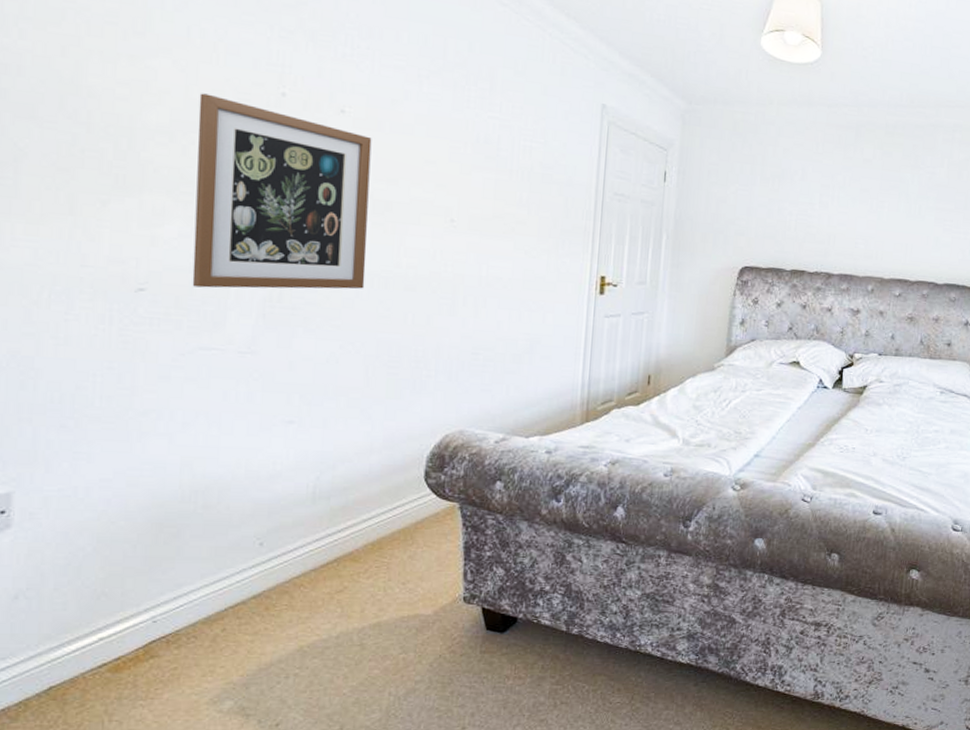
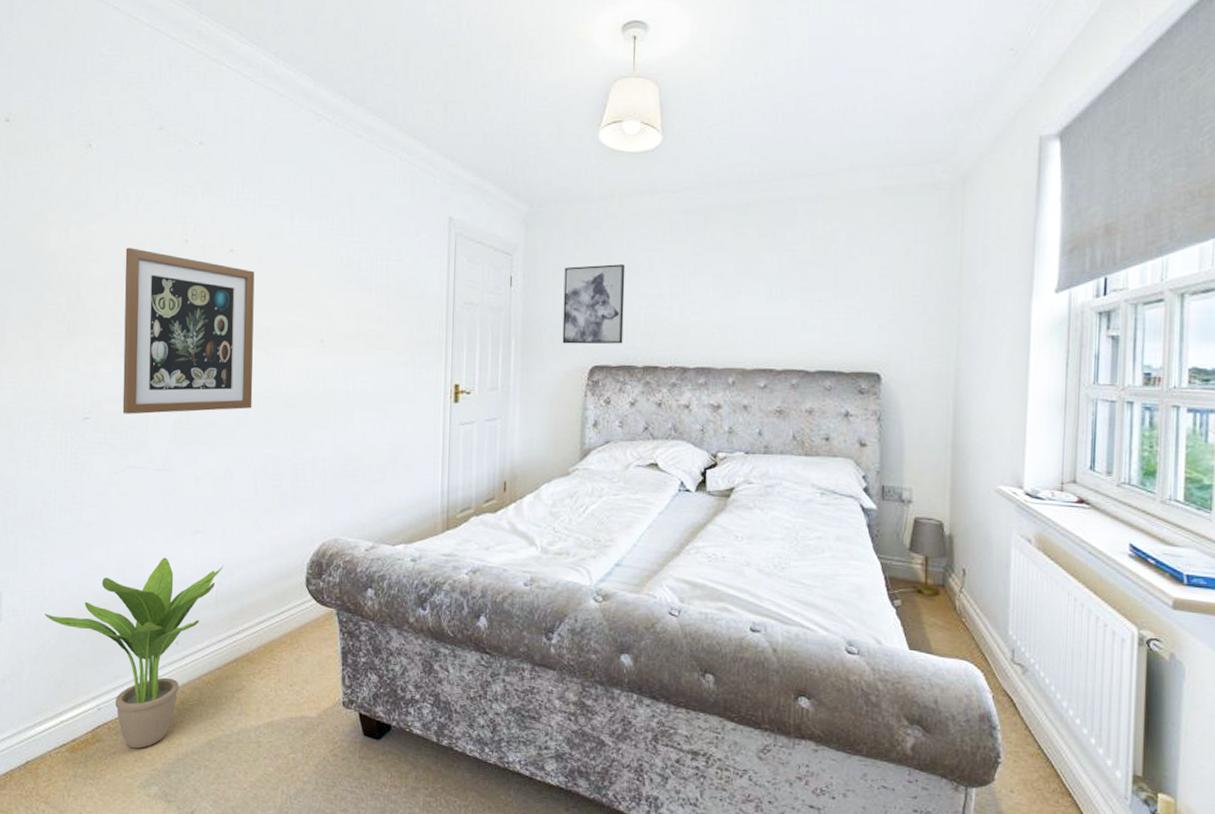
potted plant: none [77,450,324,662] -> present [44,557,224,749]
wall art: none [714,168,780,247] -> present [562,264,625,345]

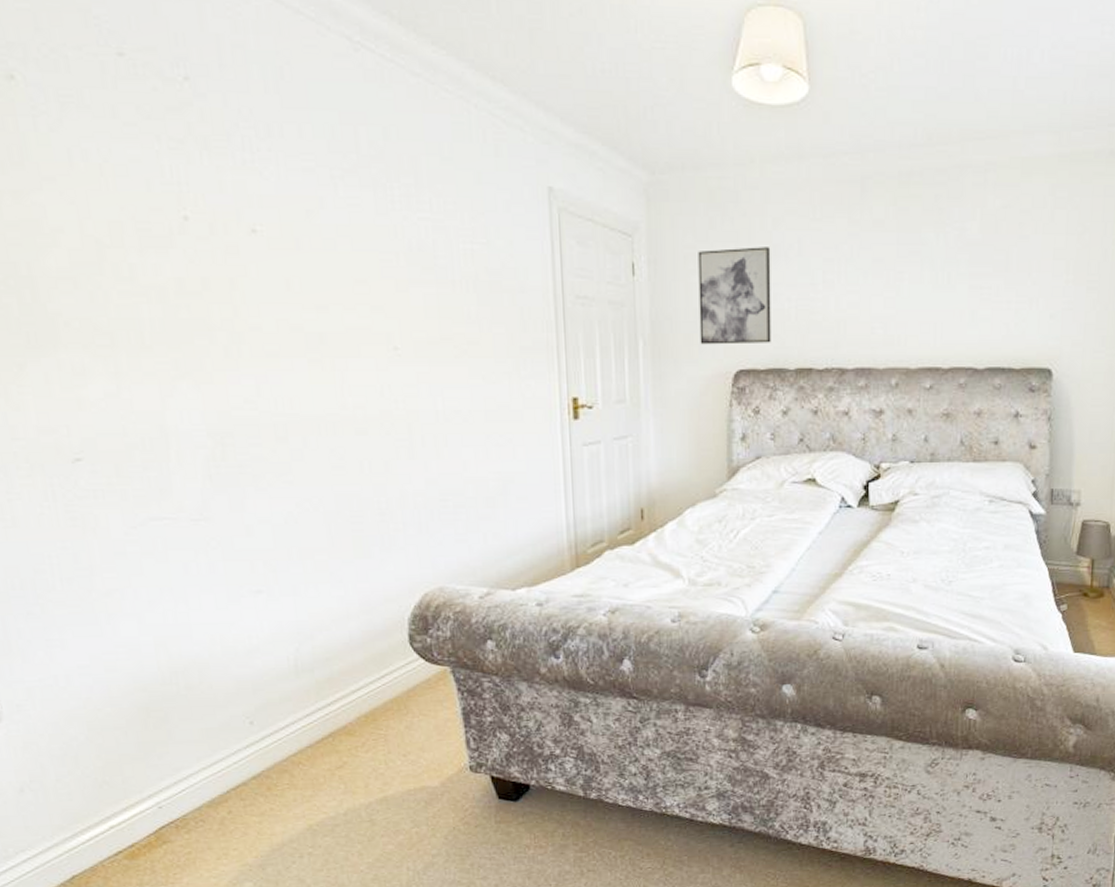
potted plant: present [44,557,224,749] -> none [63,625,300,846]
wall art: present [122,248,255,414] -> none [95,227,312,452]

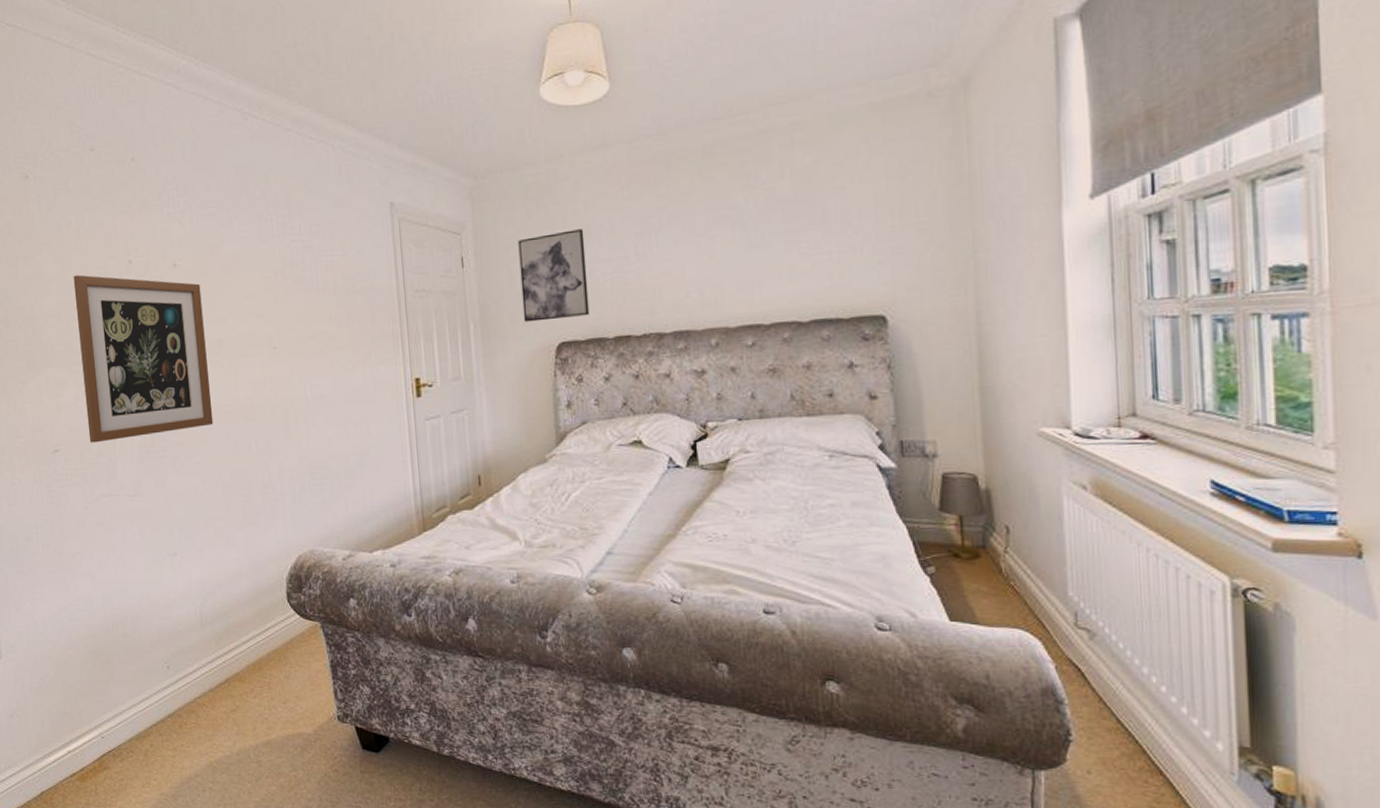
wall art: none [95,227,312,452] -> present [73,275,214,443]

